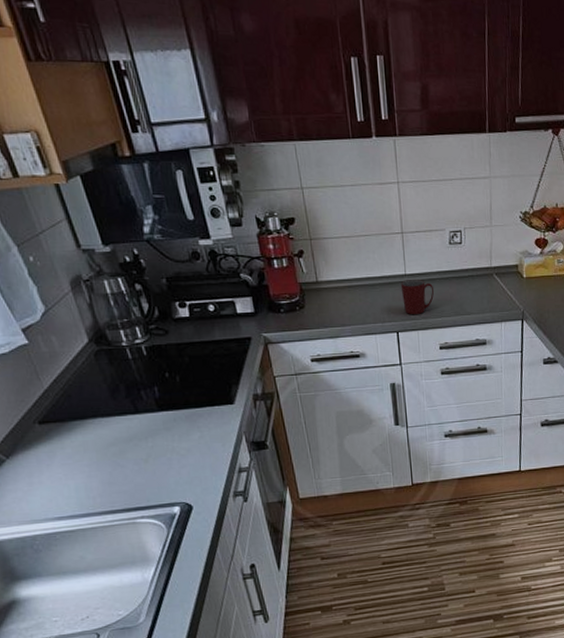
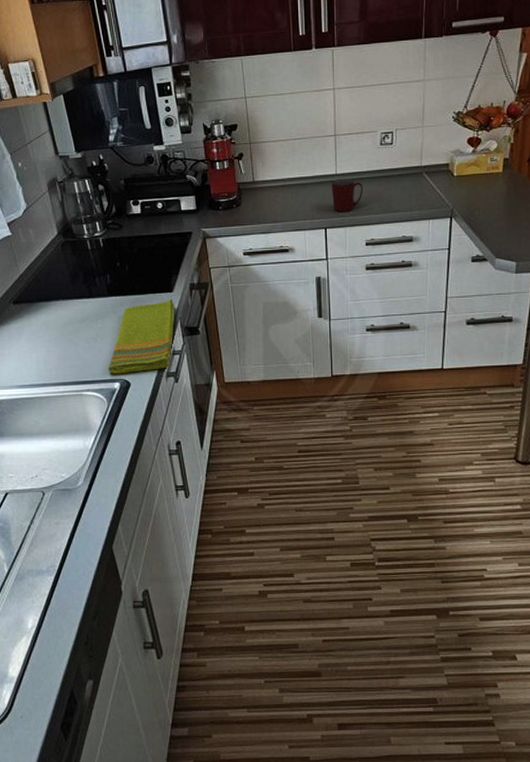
dish towel: none [163,411,239,498] -> present [107,298,175,374]

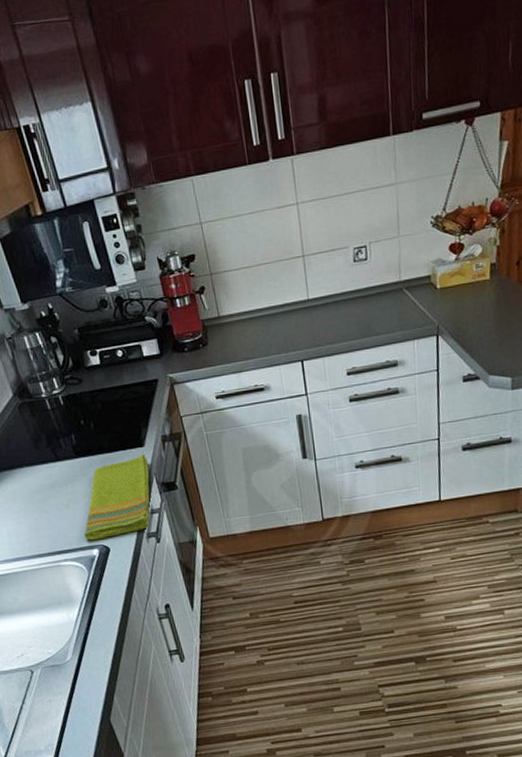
mug: present [331,178,362,212] -> none [303,302,339,341]

